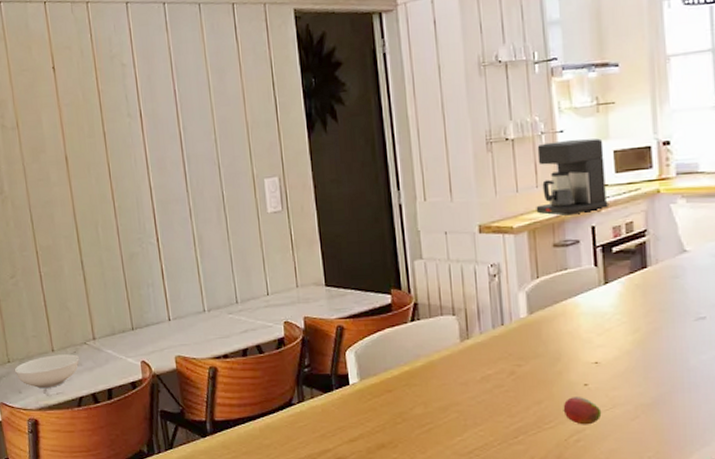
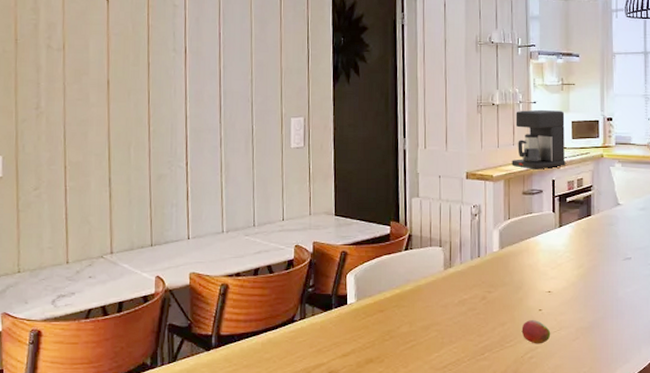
bowl: present [14,354,79,389] -> none [23,267,94,300]

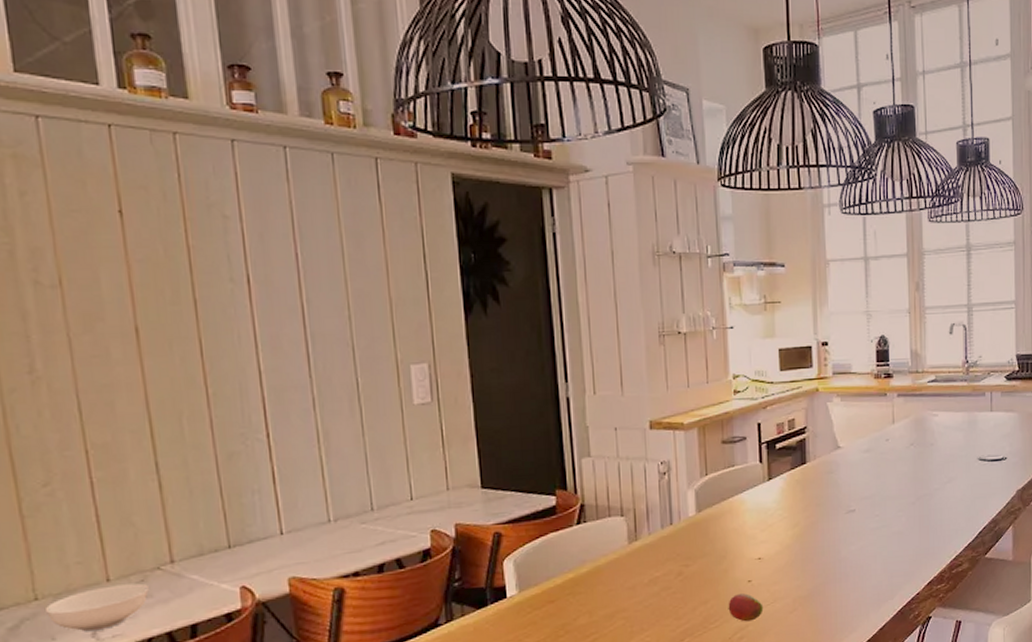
bowl: none [23,267,94,300] -> present [44,583,149,632]
coffee maker: present [512,109,565,169] -> none [706,336,773,412]

